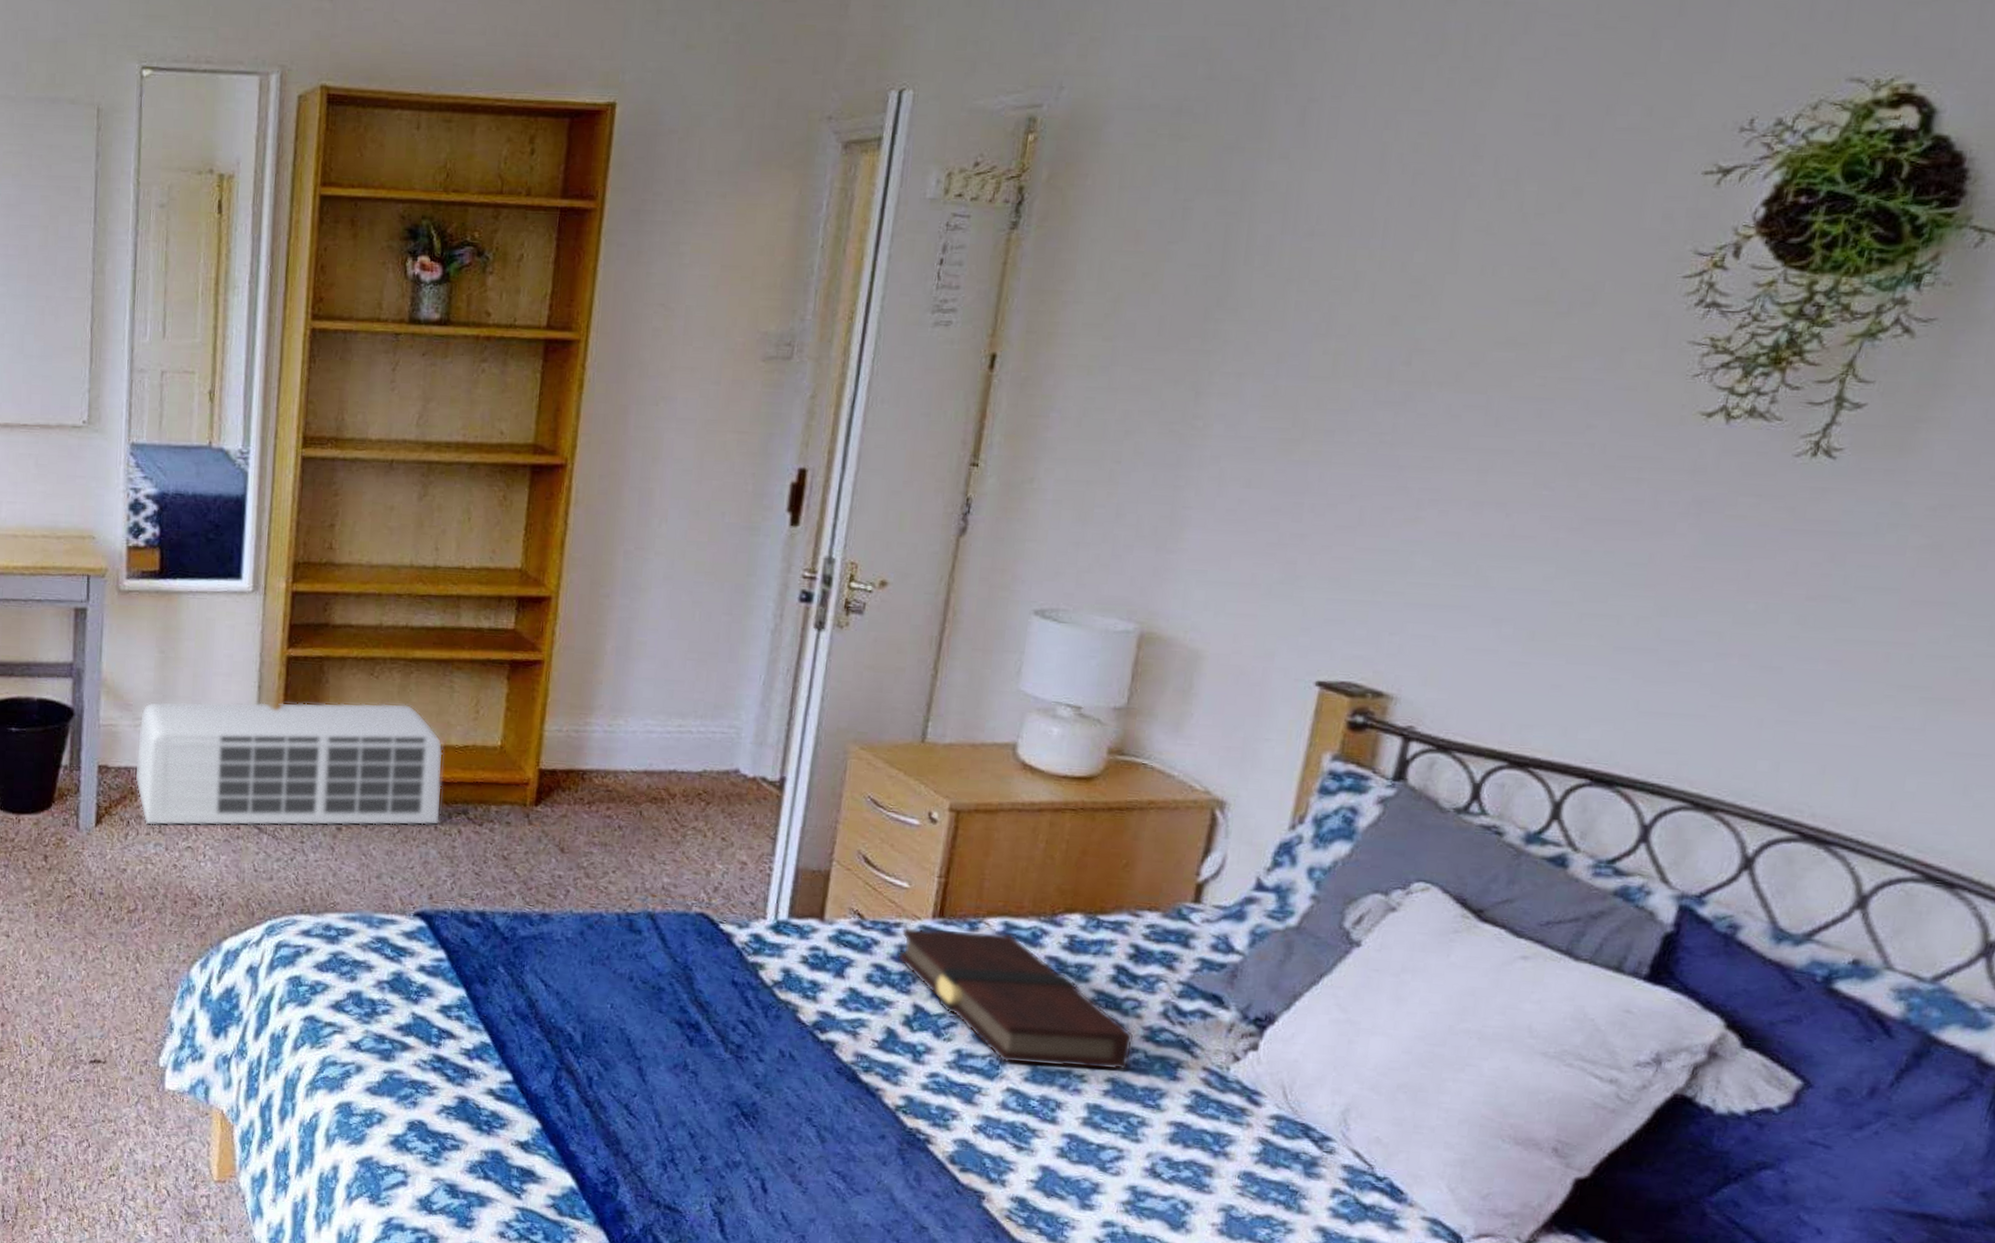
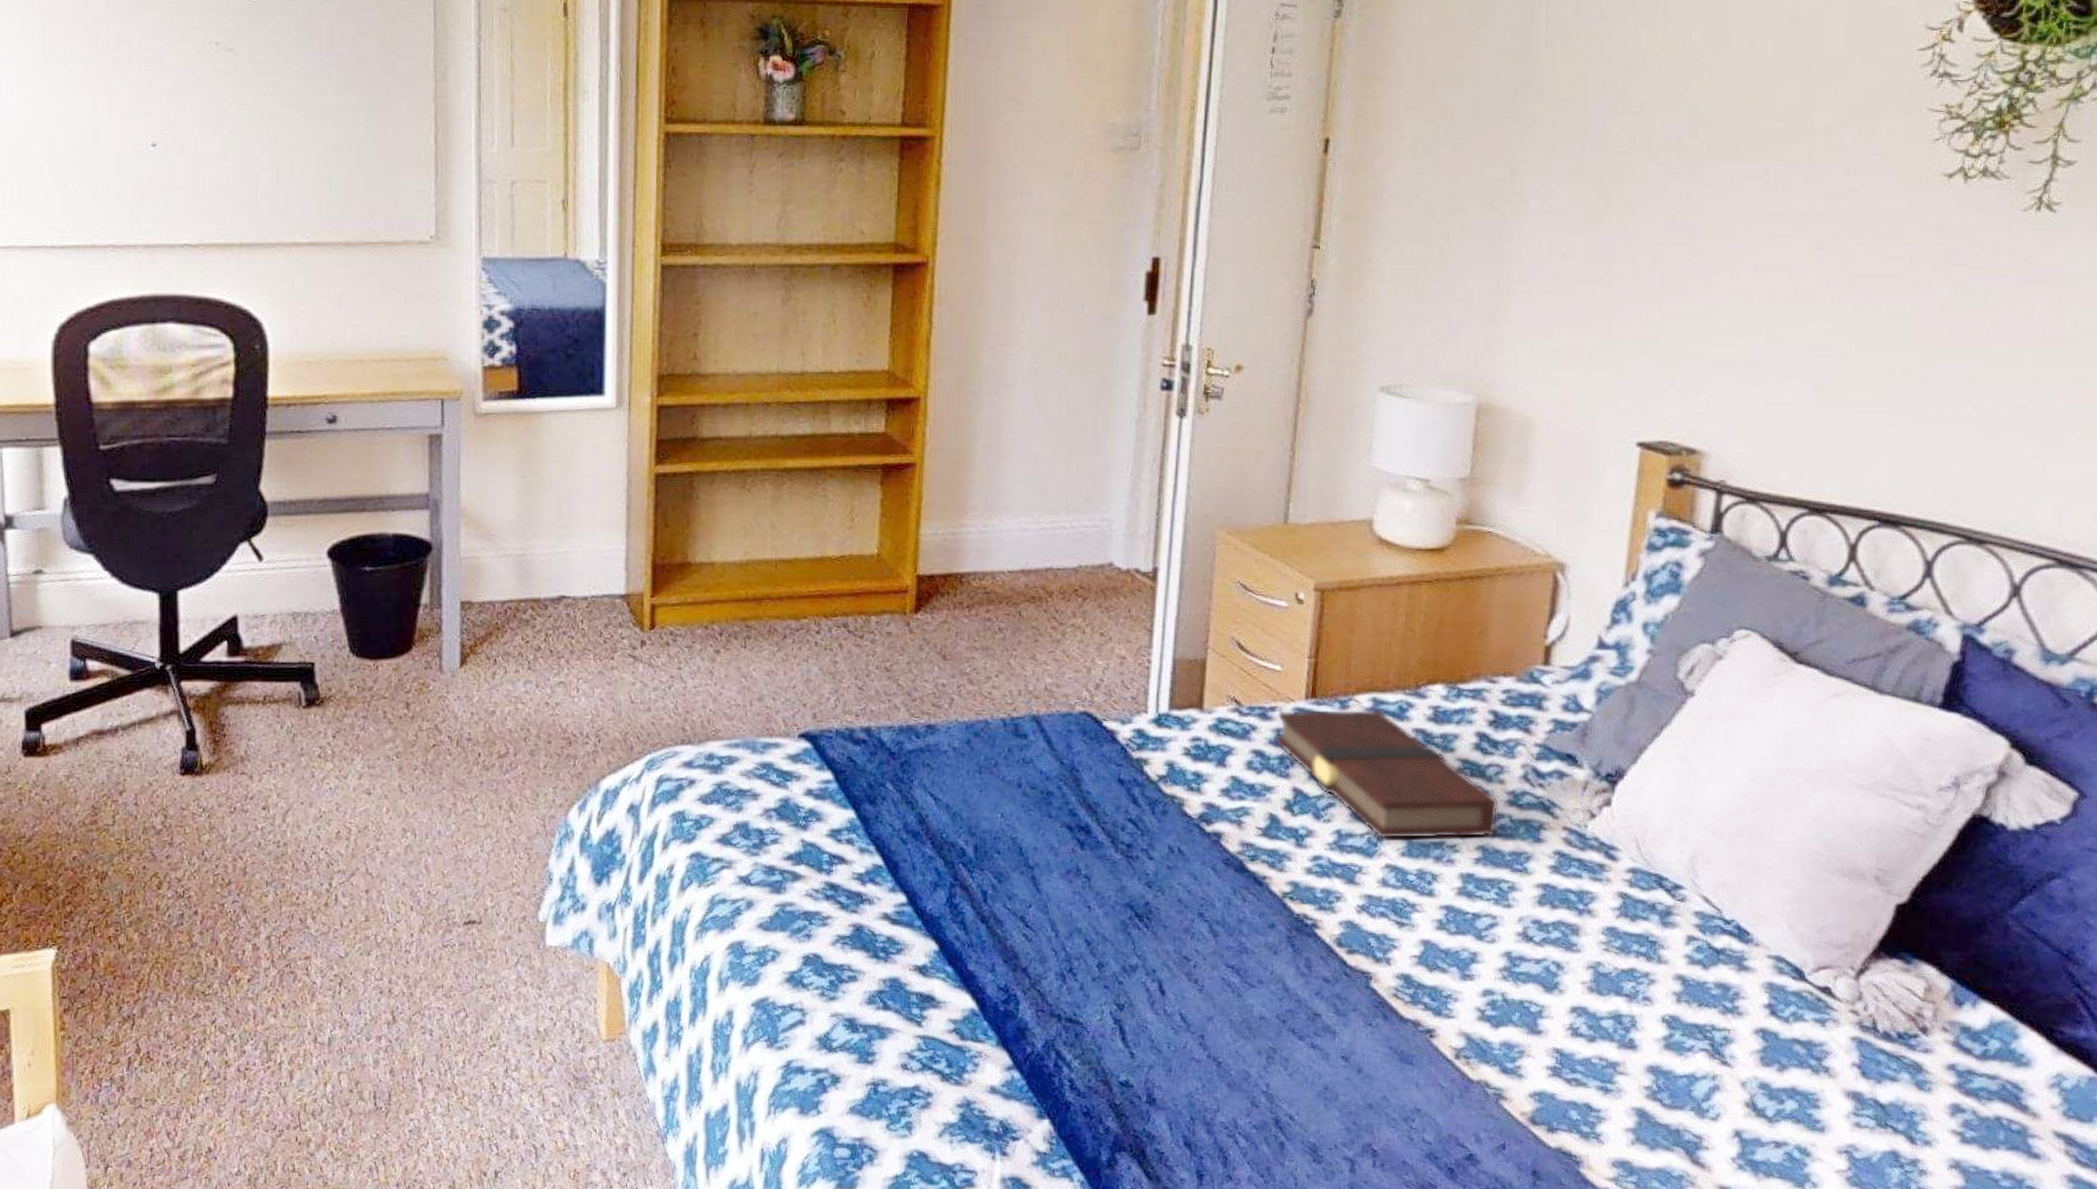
air conditioner: present [135,701,443,826] -> none [501,516,821,662]

